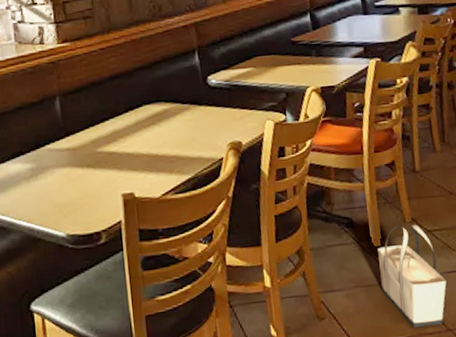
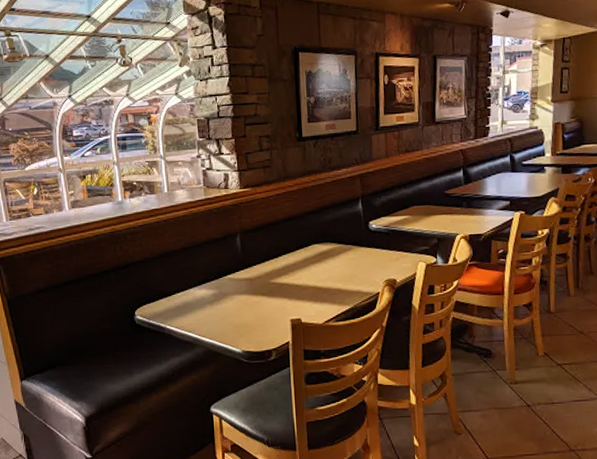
shopping bag: present [378,223,447,328] -> none [512,357,572,447]

